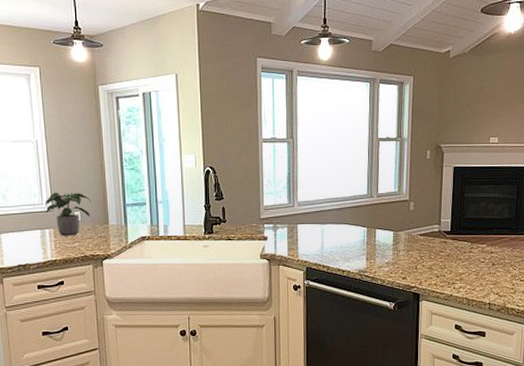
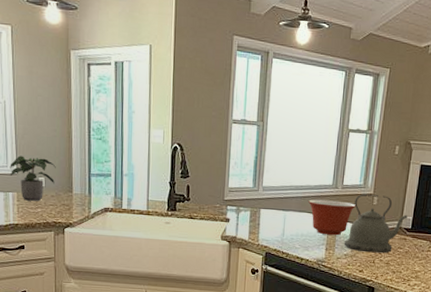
mixing bowl: none [345,210,392,245] -> present [308,199,356,236]
kettle: none [385,200,446,259] -> present [345,194,408,253]

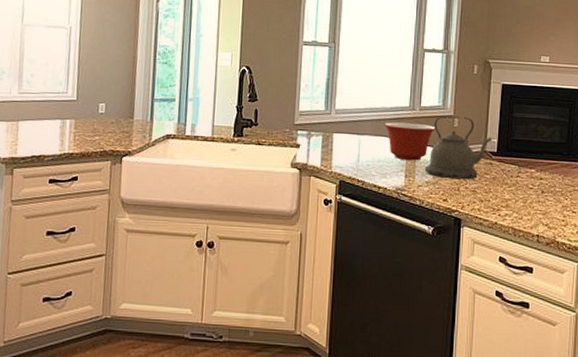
potted plant: present [10,155,56,201] -> none [69,81,118,129]

